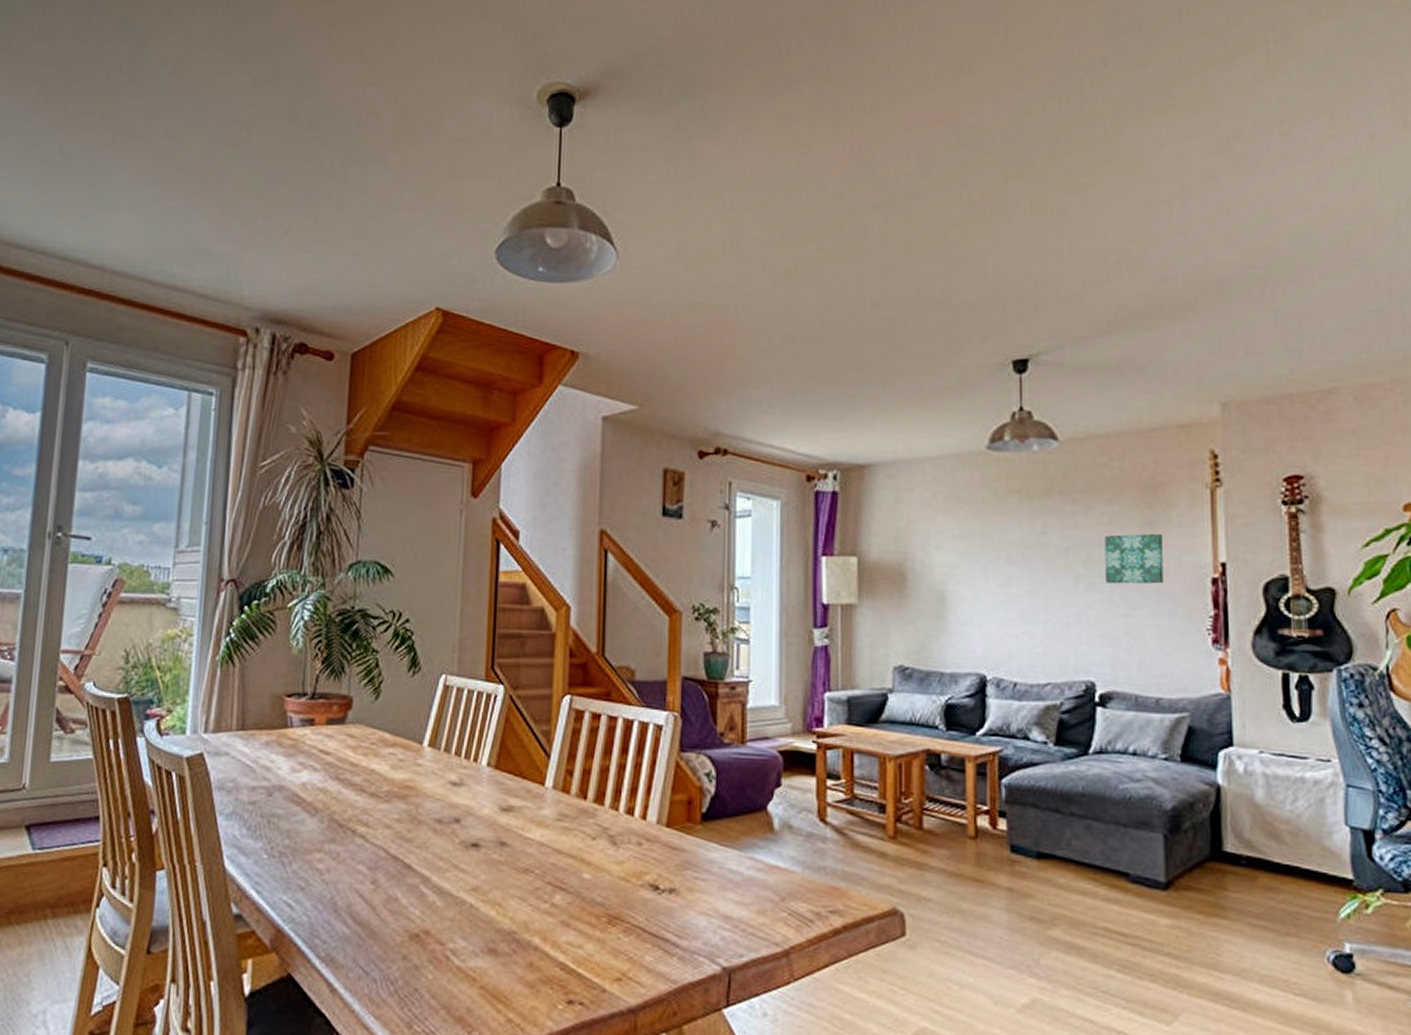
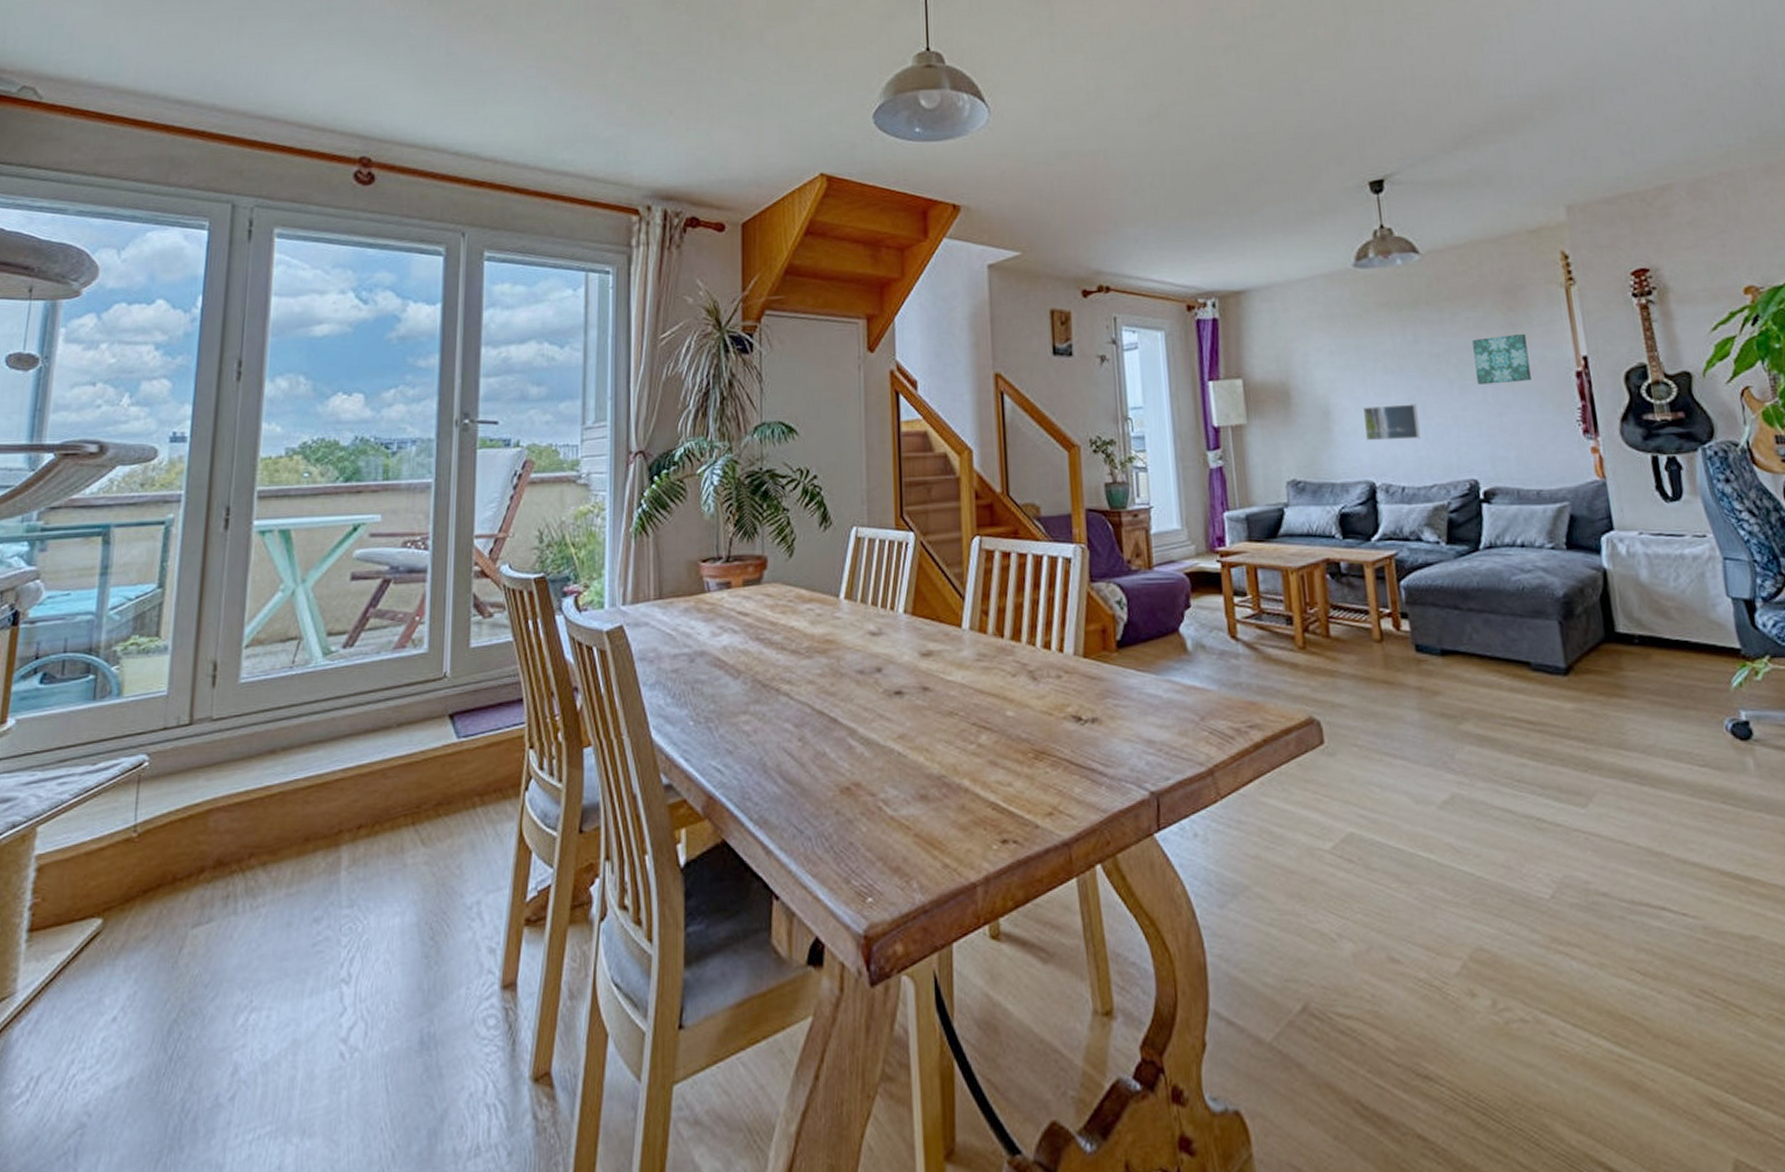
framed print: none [981,596,1038,635] -> present [1362,404,1420,441]

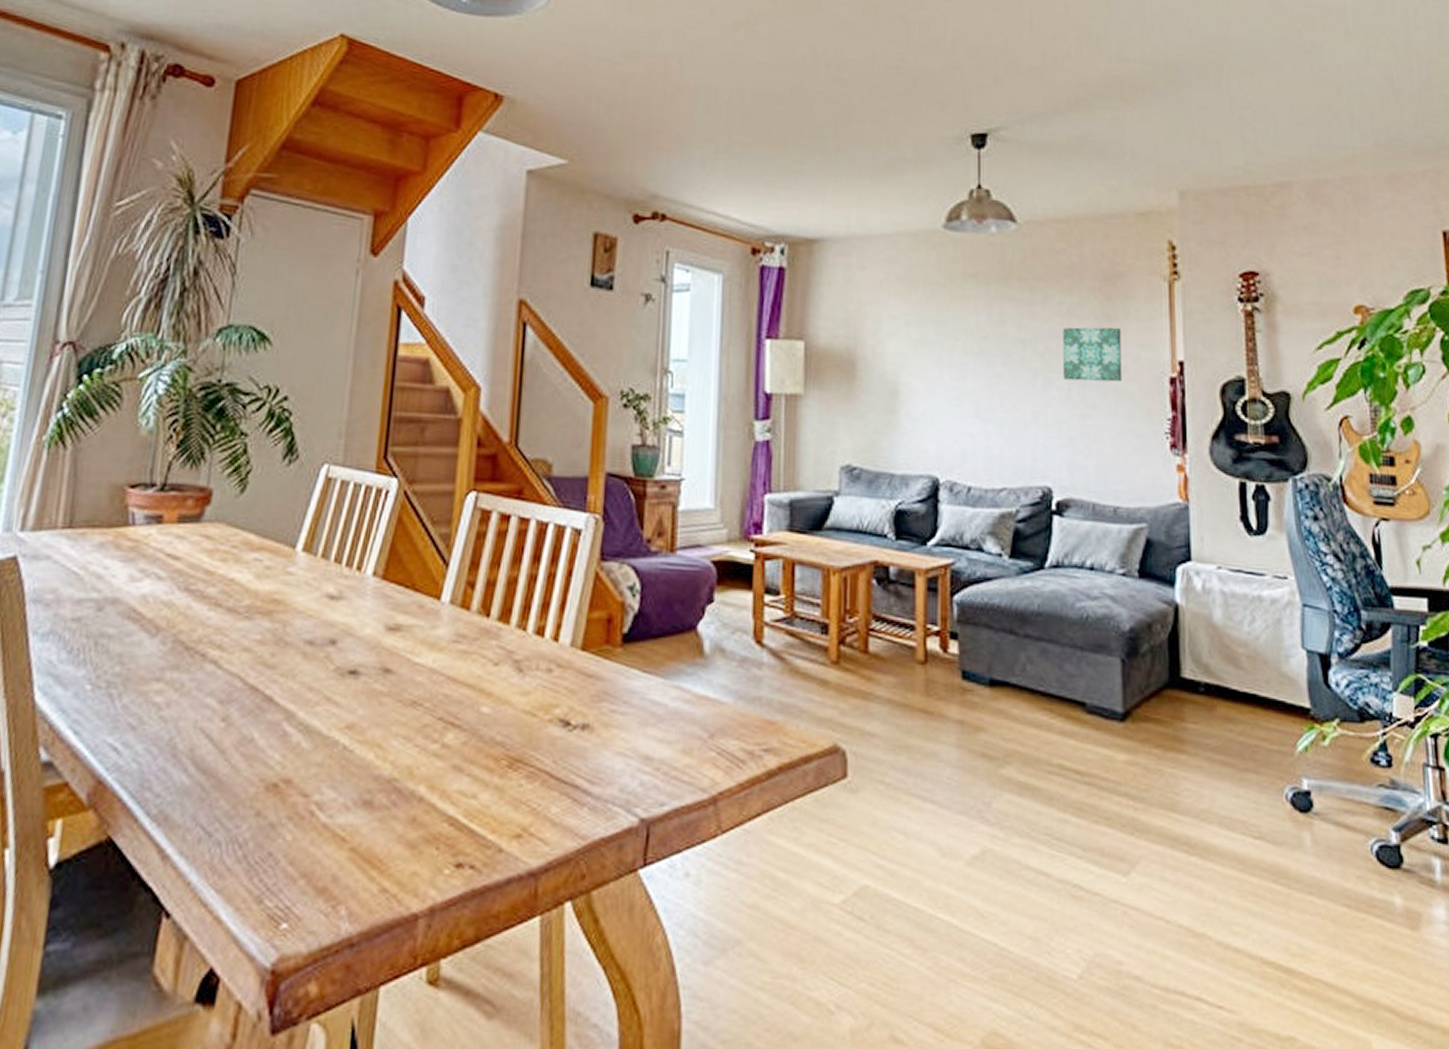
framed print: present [1362,404,1420,441] -> none [934,390,994,434]

